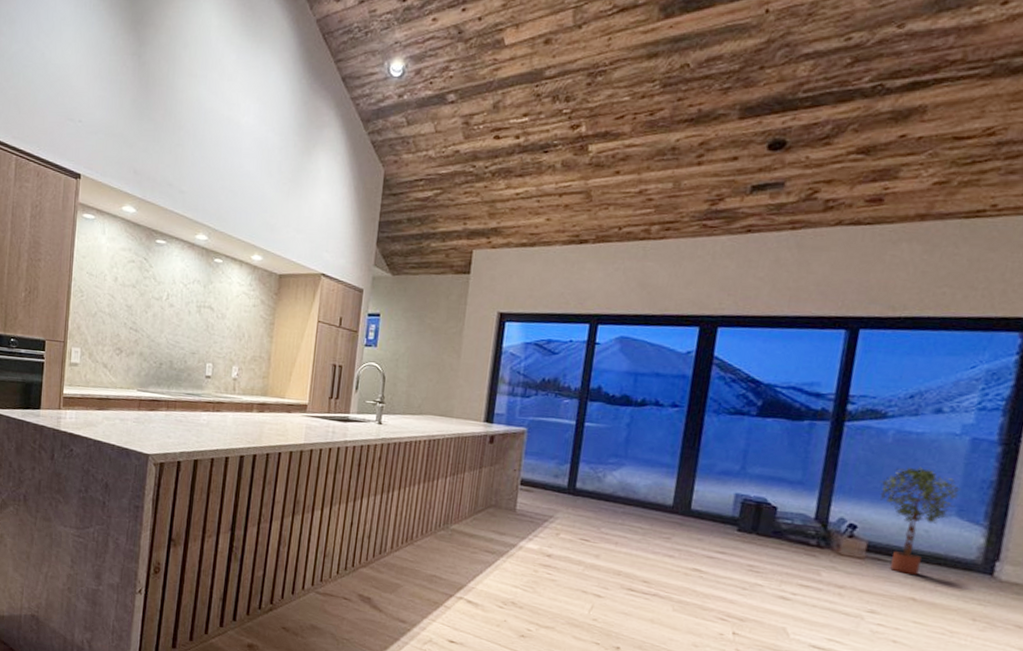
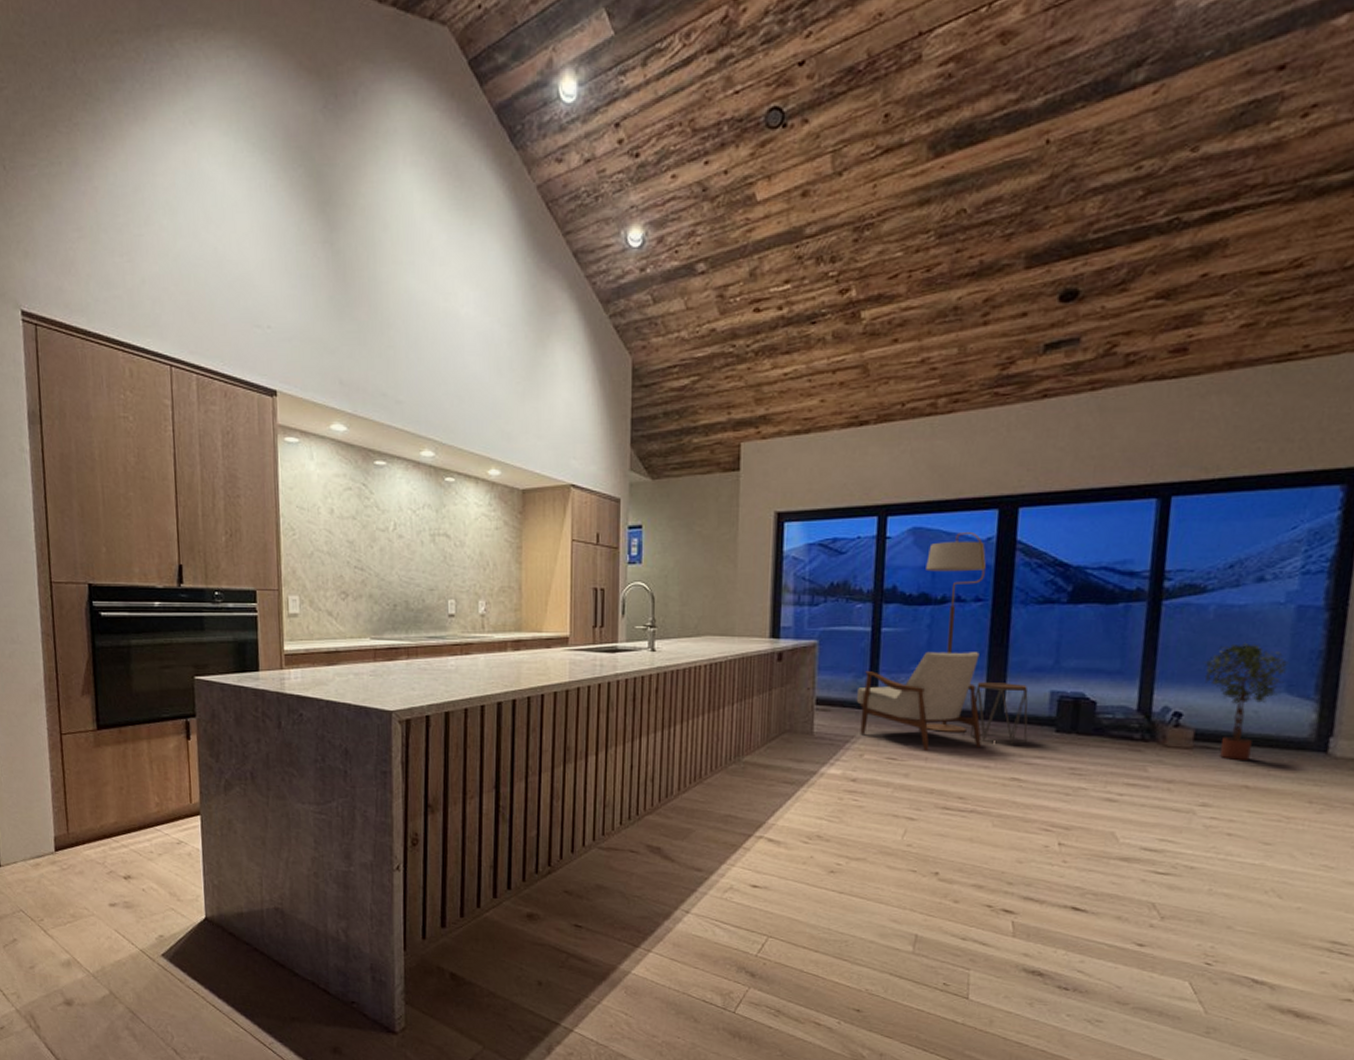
armchair: none [556,447,672,539] -> present [856,651,982,752]
floor lamp: none [619,344,685,523] -> present [926,531,987,734]
side table: none [657,479,715,539] -> present [969,682,1029,745]

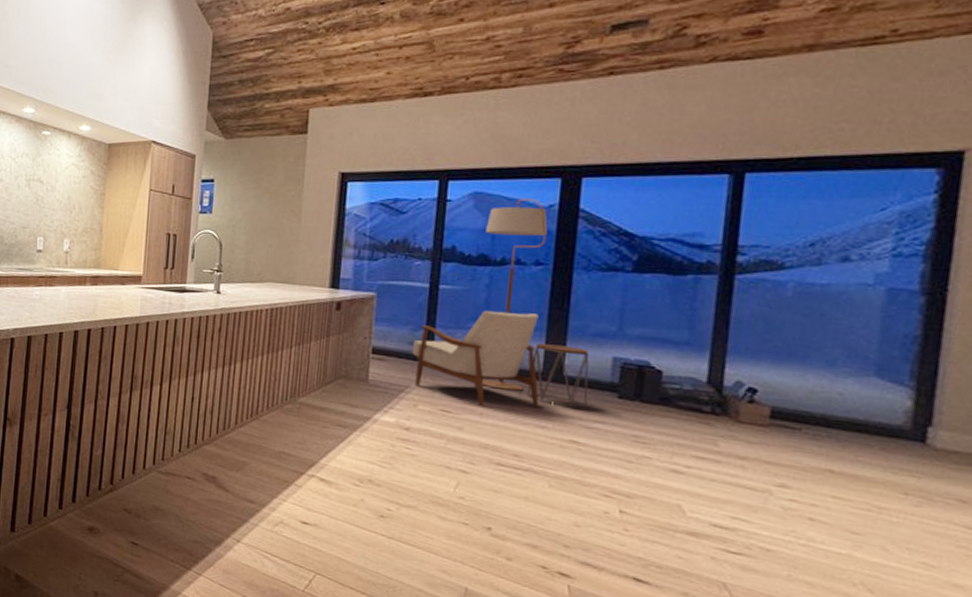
potted tree: present [1204,642,1289,762] -> none [782,321,879,445]

